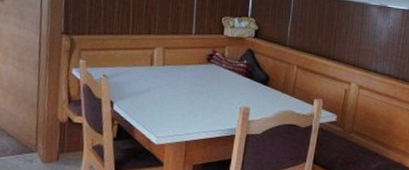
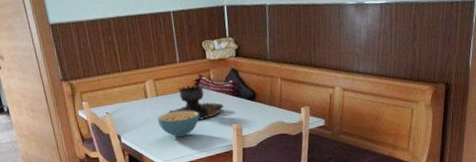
cereal bowl: none [158,84,206,114] -> present [157,110,199,138]
brazier: none [172,59,234,97] -> present [168,85,224,120]

